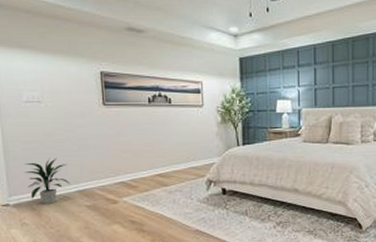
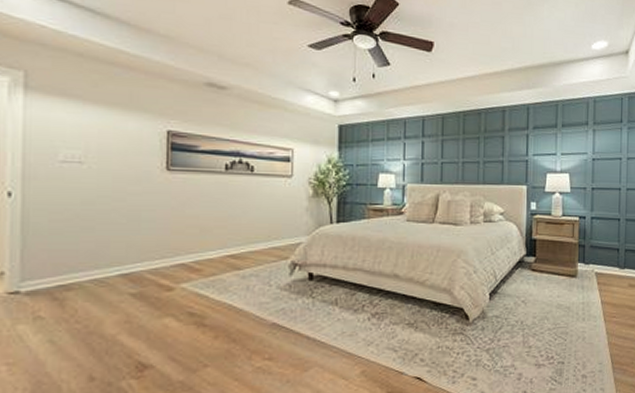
indoor plant: present [24,158,71,204] -> none [47,232,112,291]

